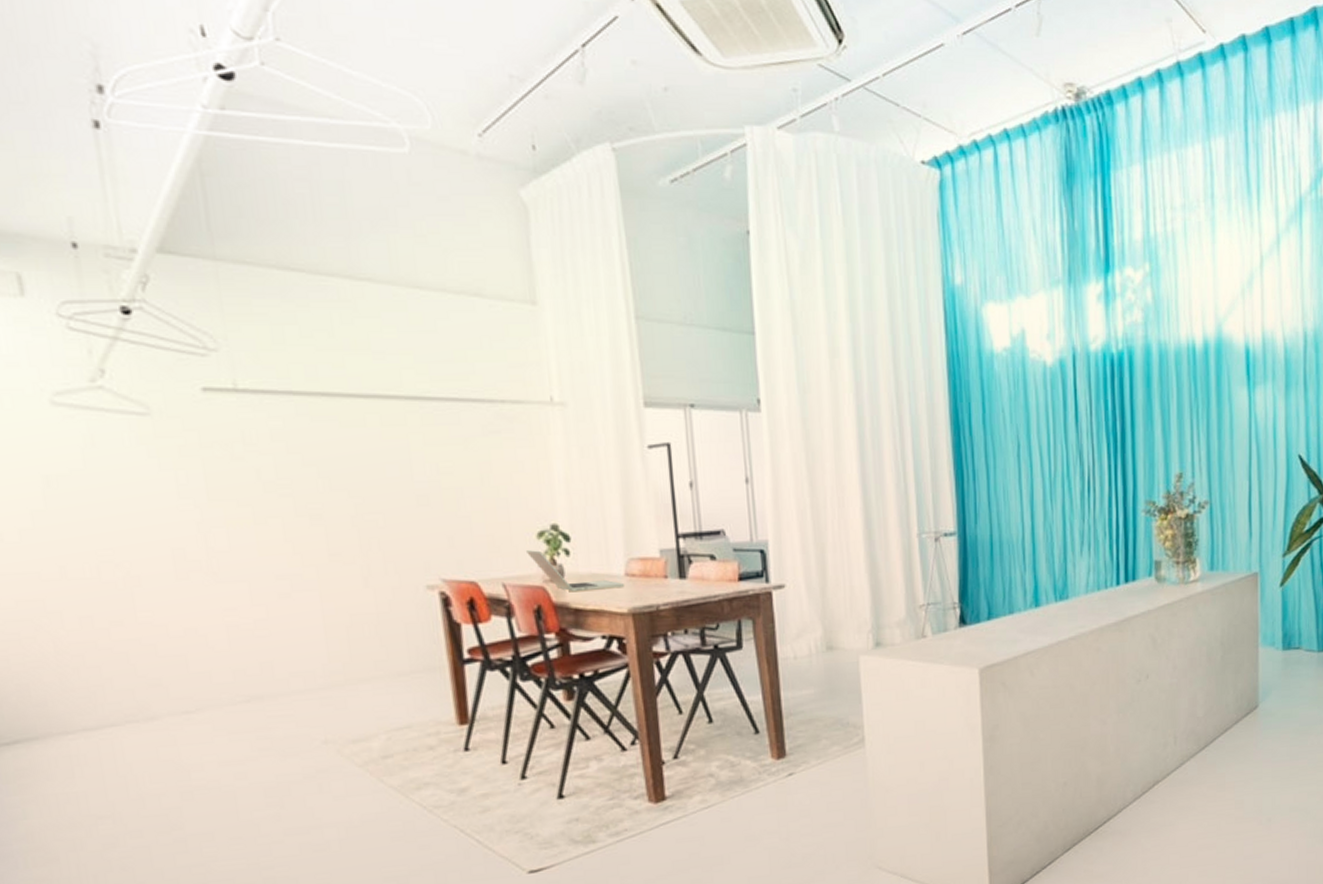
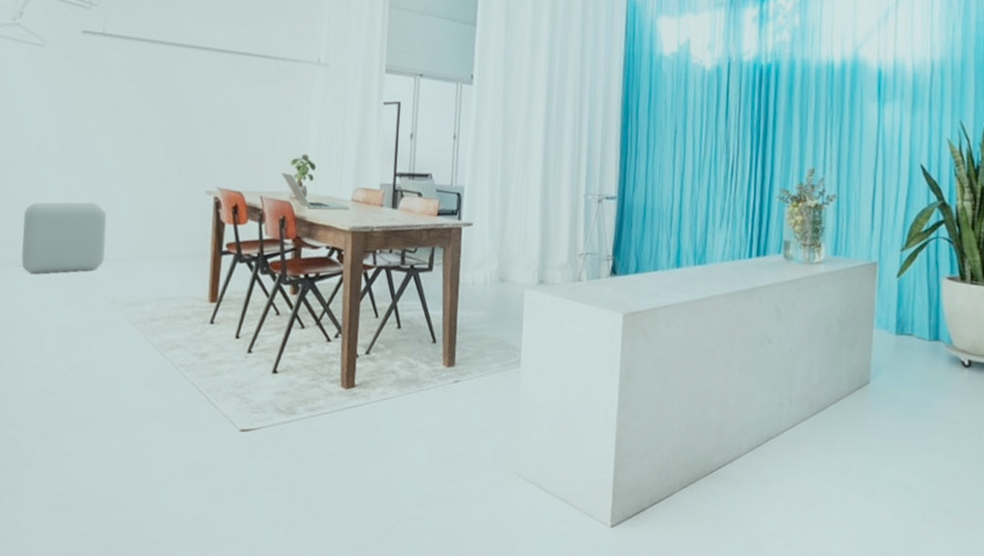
cube: none [171,619,302,722] -> present [21,202,107,274]

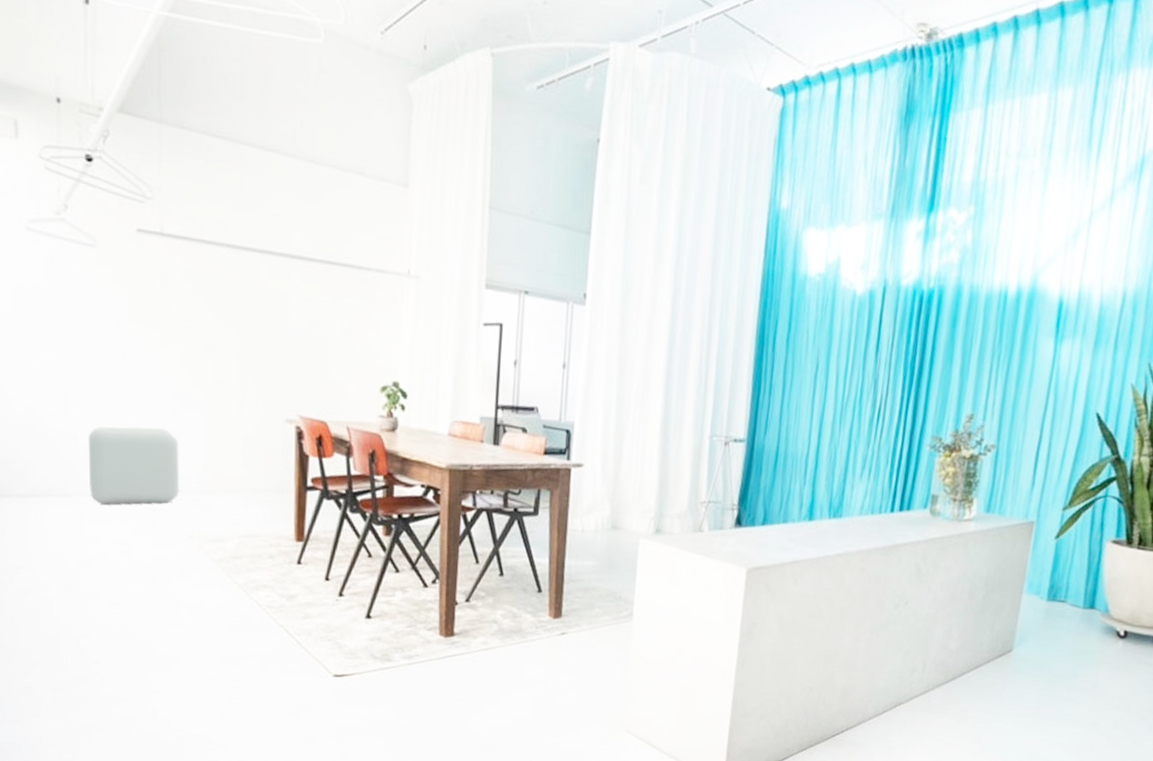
laptop: present [282,173,349,211] -> none [370,401,446,446]

